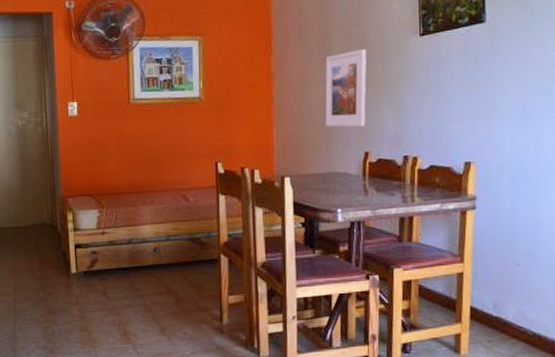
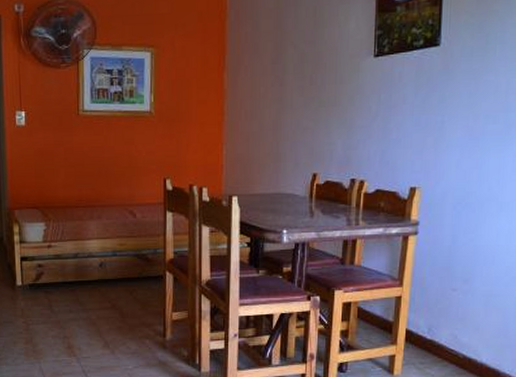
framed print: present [325,49,367,128] -> none [275,68,319,149]

